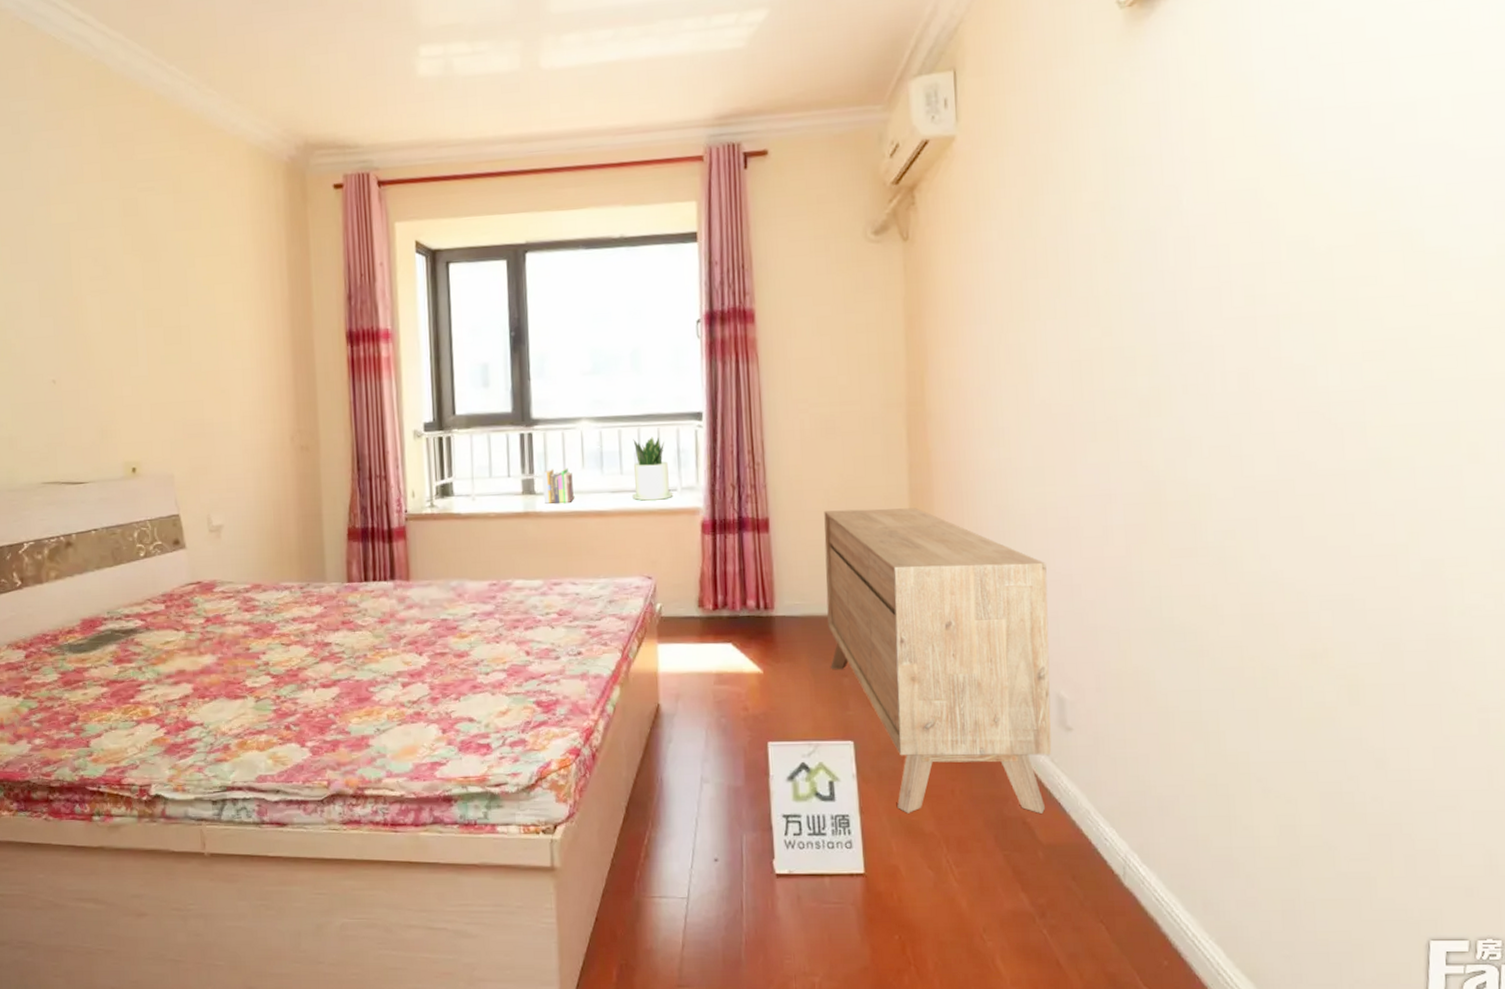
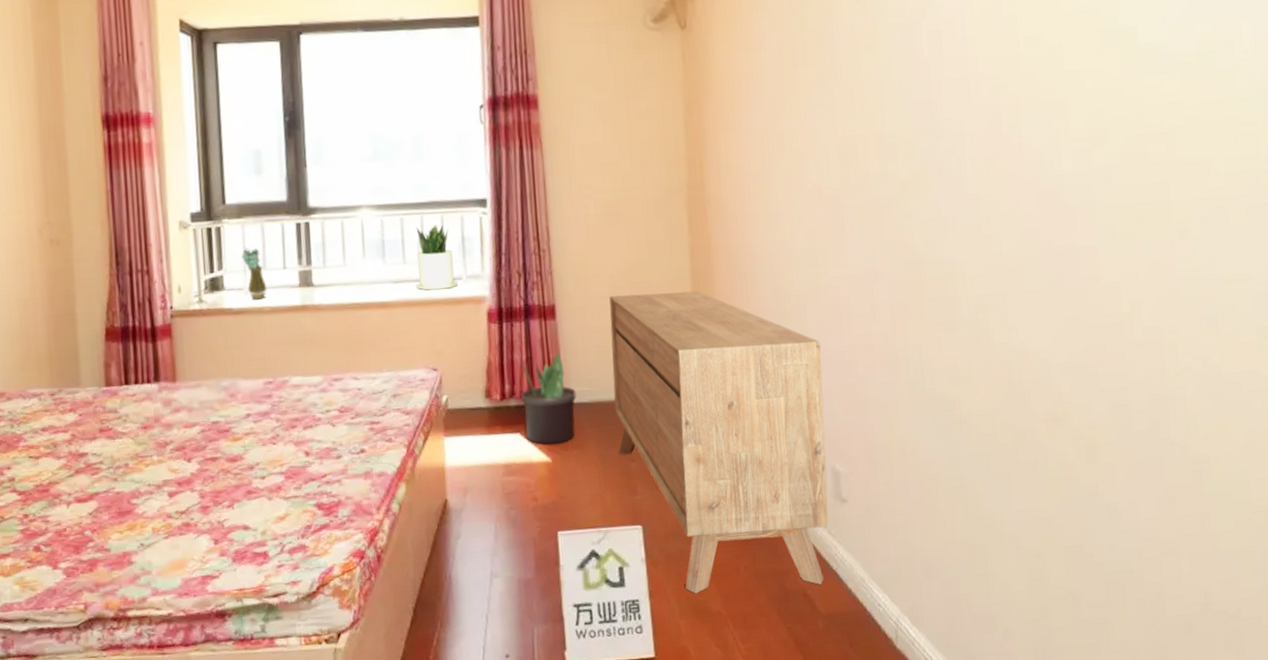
vase: none [469,455,493,506] -> present [241,246,267,300]
books: present [542,468,574,504] -> none [320,258,355,296]
planter: none [730,563,789,657] -> present [517,350,577,446]

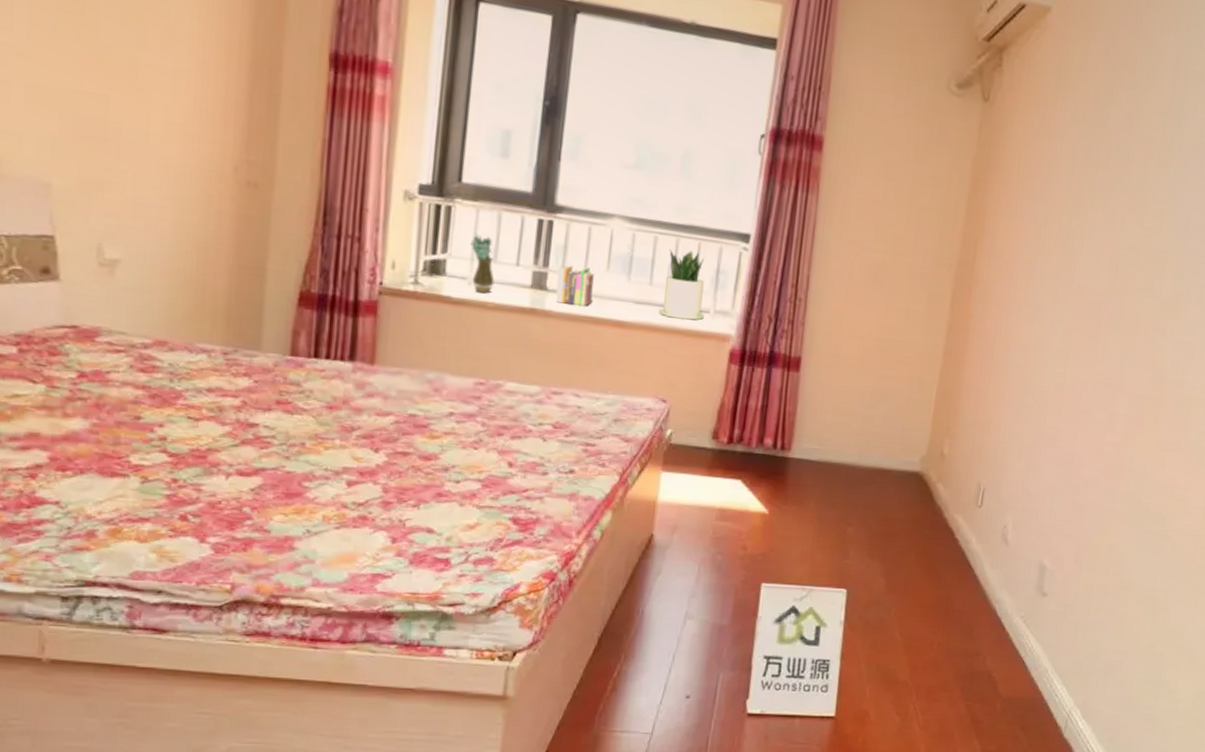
books: none [320,258,355,296] -> present [555,265,594,307]
planter: present [517,350,577,446] -> none [747,400,806,497]
sideboard: present [609,291,829,594] -> none [837,359,1054,669]

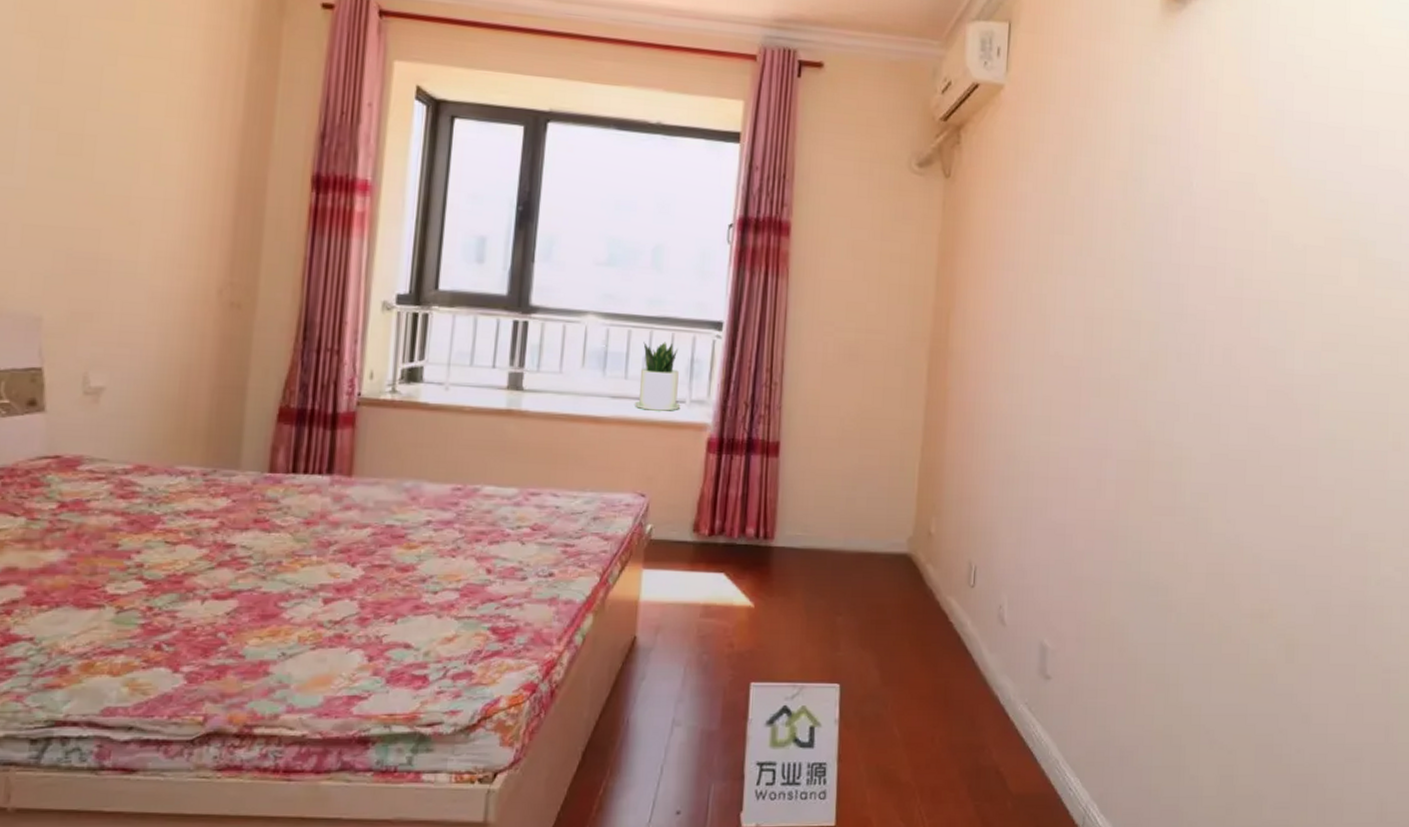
vase: present [470,233,495,294] -> none [447,338,471,398]
books: present [555,265,594,307] -> none [531,364,569,405]

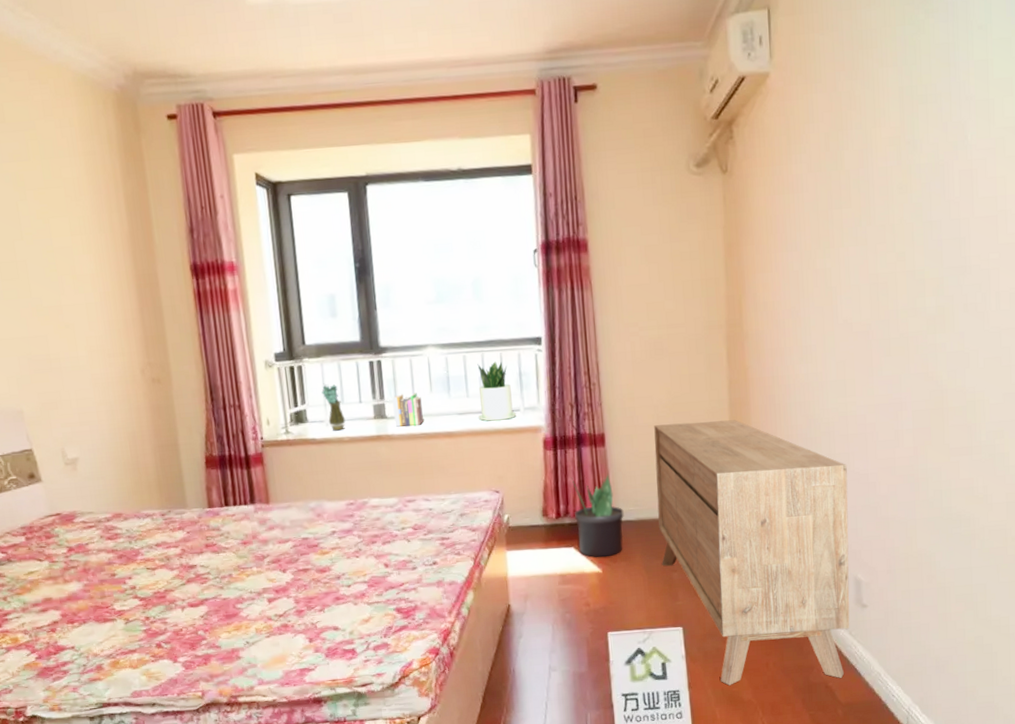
vase: none [447,338,471,398] -> present [321,383,346,431]
books: none [531,364,569,405] -> present [392,393,424,427]
planter: none [730,488,790,589] -> present [571,474,624,558]
sideboard: none [825,440,1044,763] -> present [654,420,850,686]

